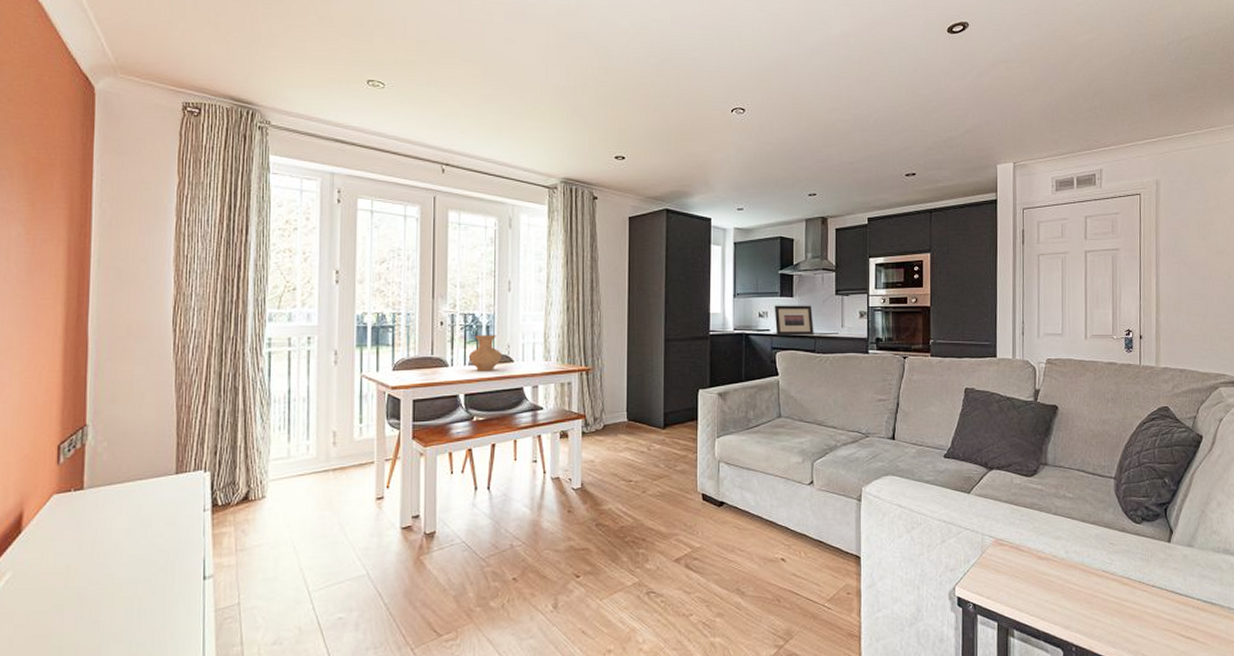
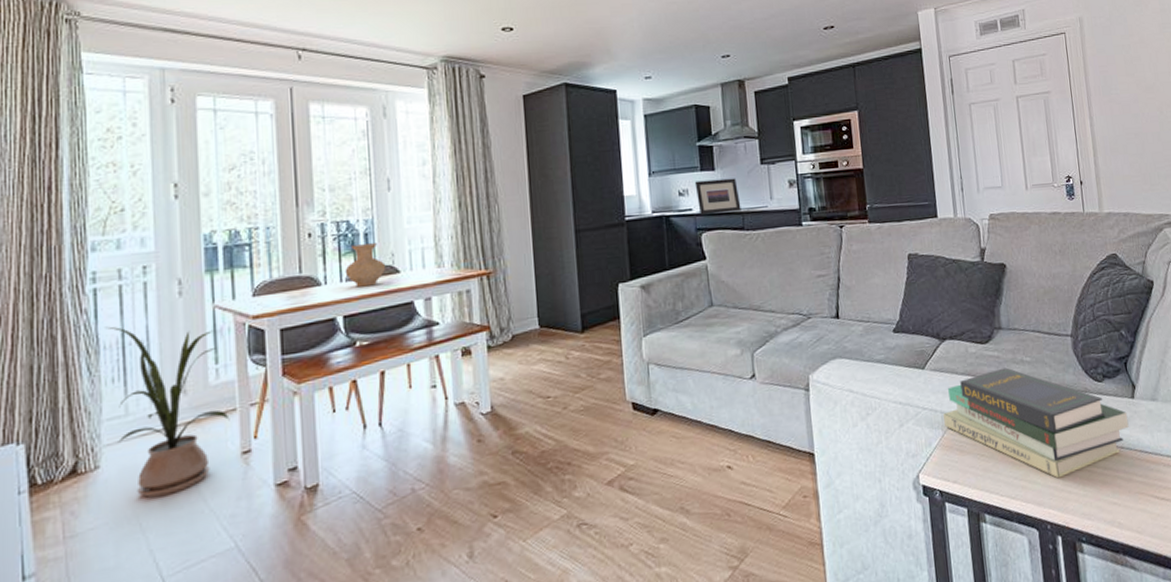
house plant: none [276,384,369,527] -> present [105,326,230,499]
books: none [984,500,1162,607] -> present [943,367,1129,479]

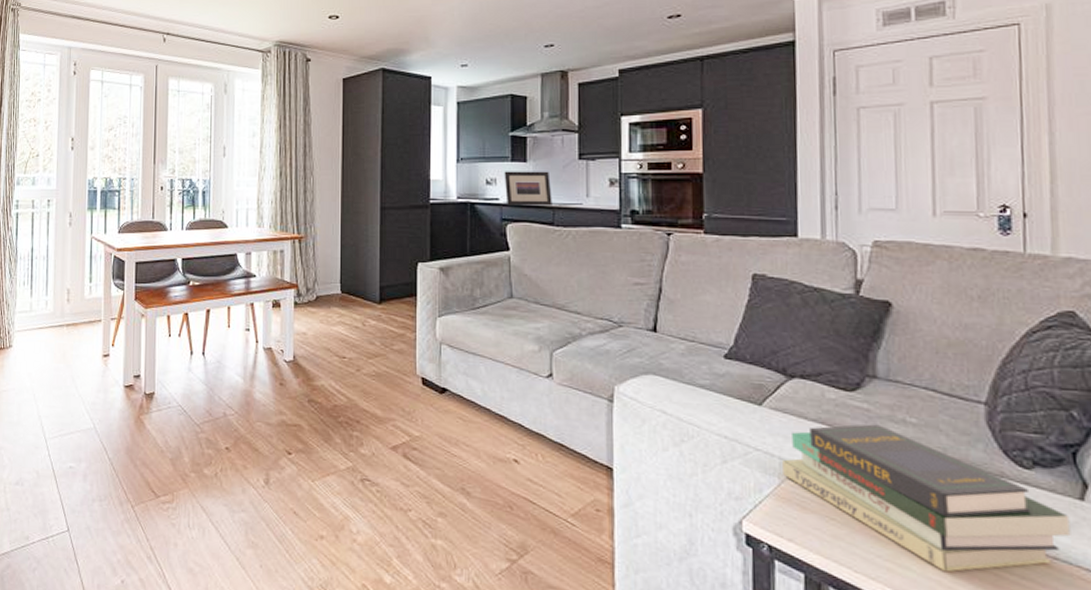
house plant: present [105,326,230,499] -> none [22,242,97,378]
vase: present [345,243,386,288] -> none [186,200,217,236]

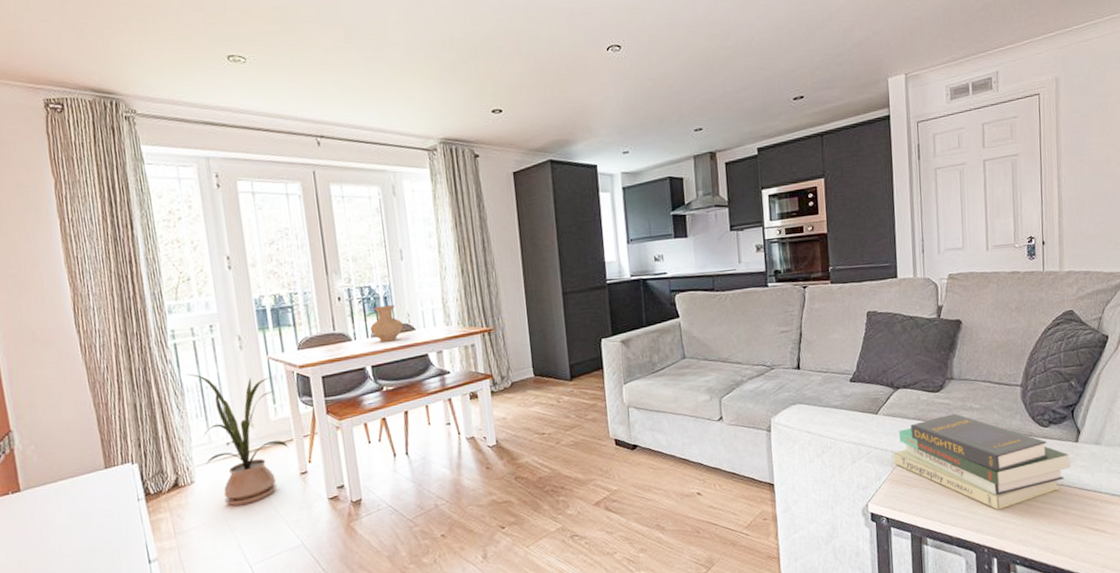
house plant: none [22,242,97,378] -> present [186,373,289,506]
vase: none [186,200,217,236] -> present [370,305,404,342]
picture frame: present [504,171,552,206] -> none [669,244,712,278]

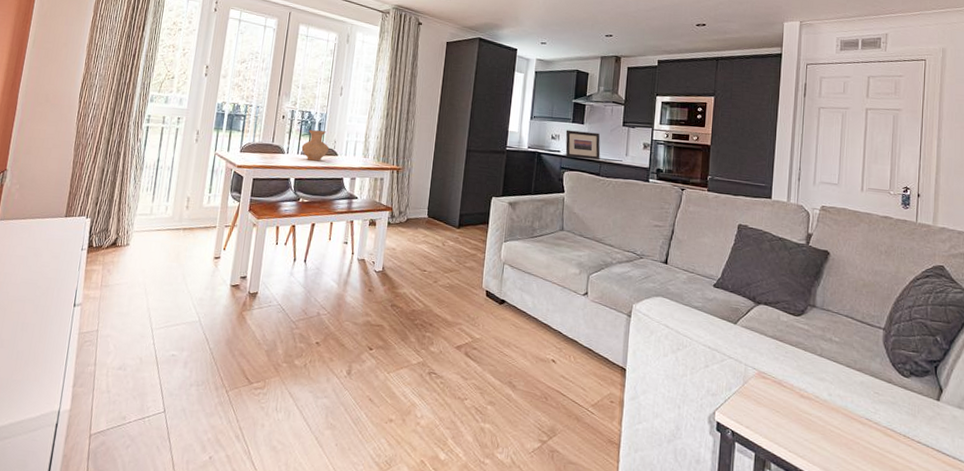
house plant: present [186,373,289,506] -> none [143,153,212,275]
picture frame: none [669,244,712,278] -> present [565,130,601,160]
books: present [893,413,1071,510] -> none [746,341,930,452]

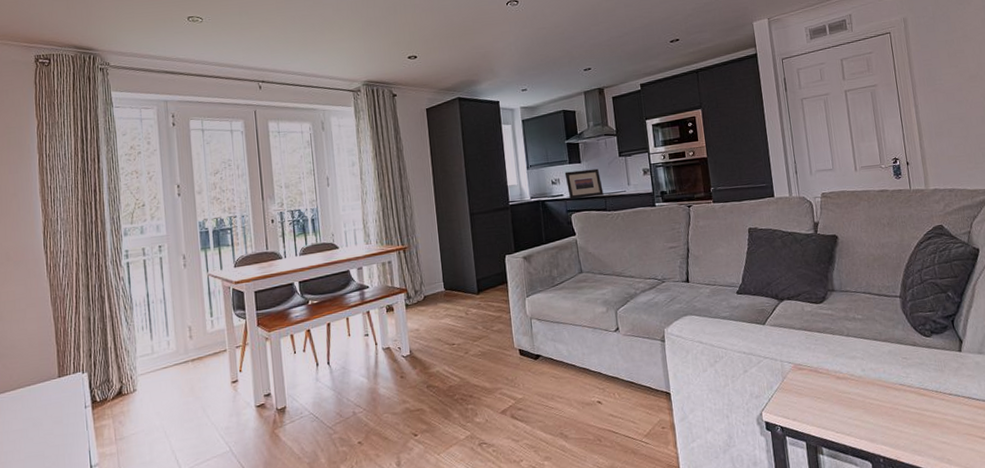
vase: present [301,130,329,161] -> none [298,226,329,260]

